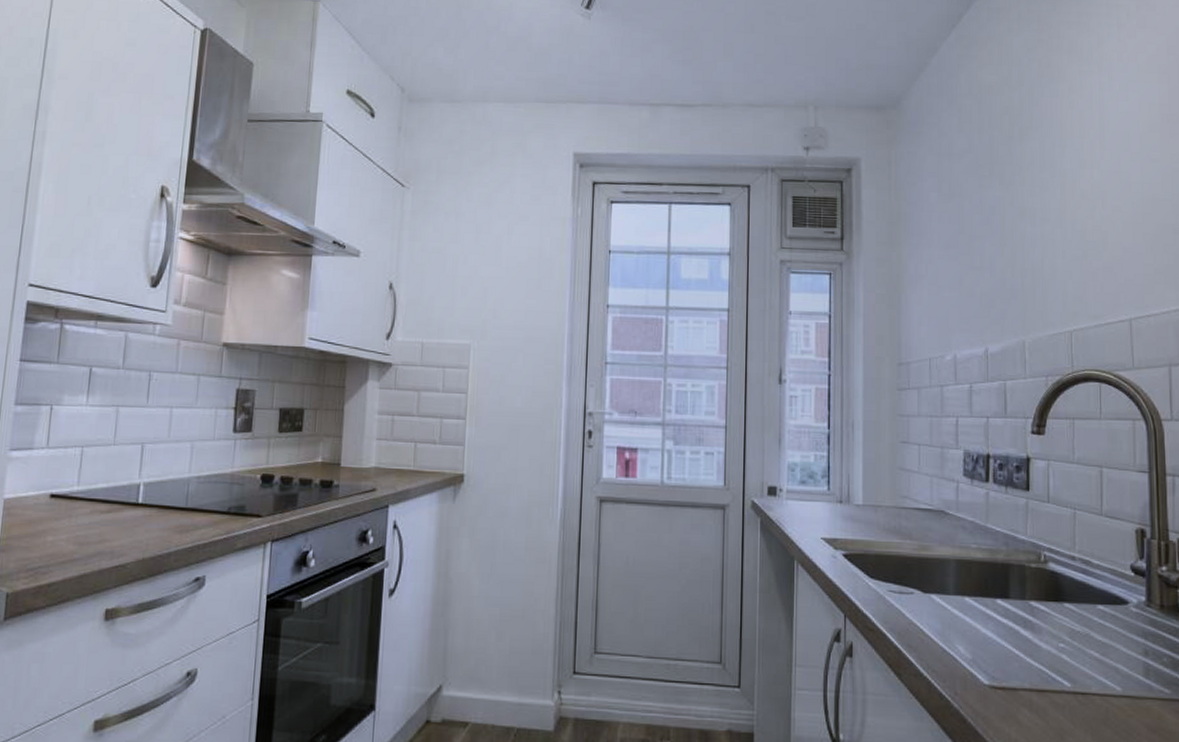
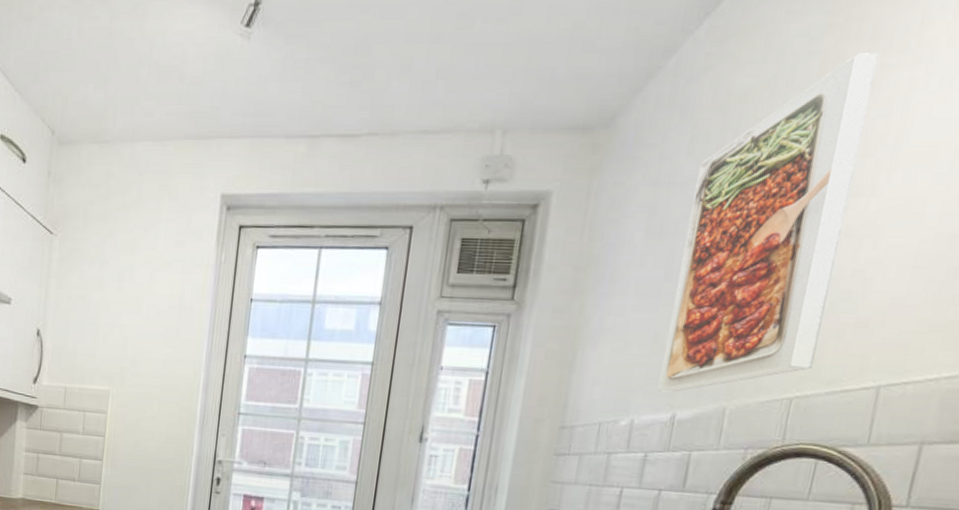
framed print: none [969,62,1081,329] -> present [658,53,879,392]

